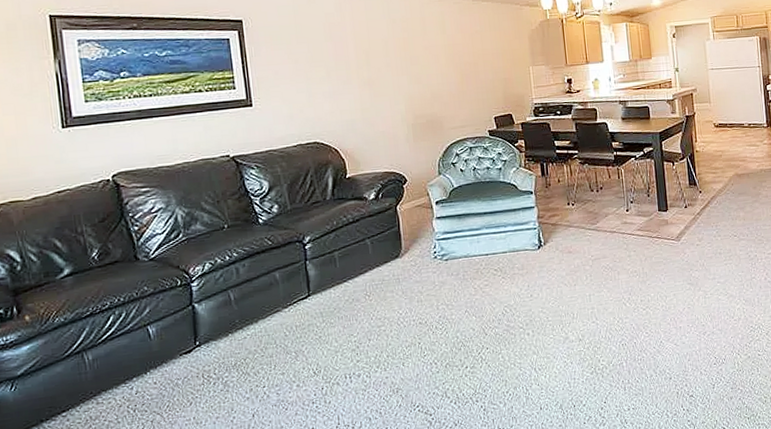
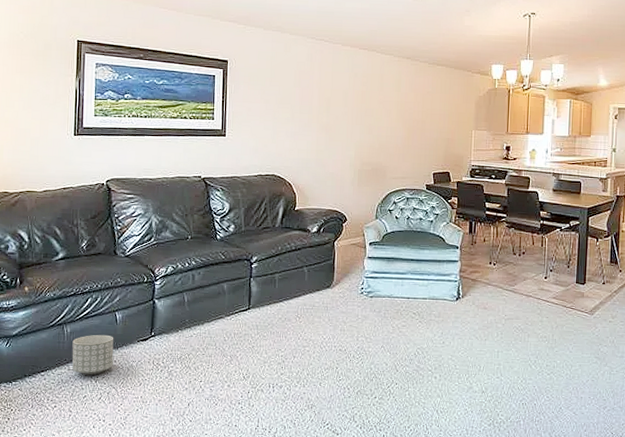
planter: none [97,354,153,406] -> present [72,334,114,376]

